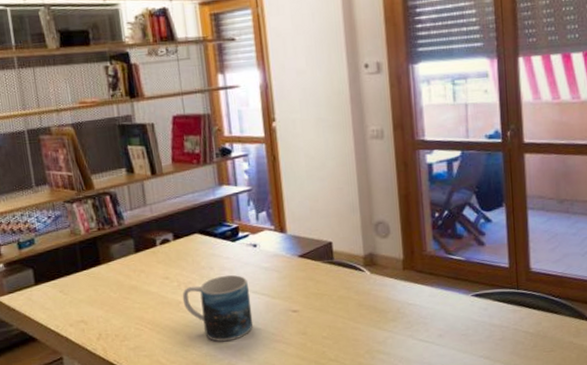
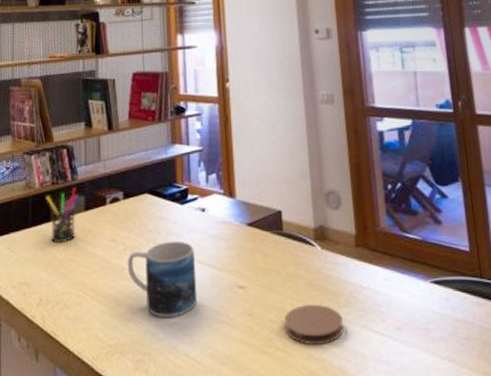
pen holder: none [93,232,129,284] -> present [46,188,80,244]
coaster: none [336,321,391,354] -> present [284,304,344,344]

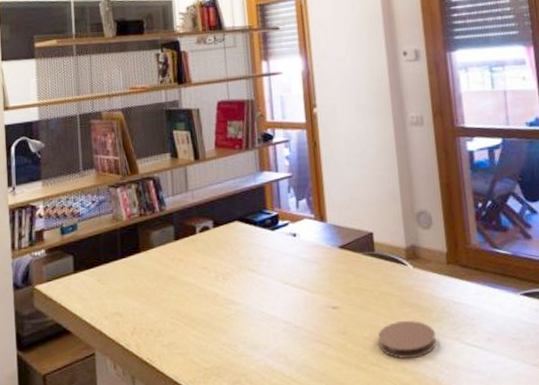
pen holder: present [46,188,80,244] -> none [134,218,169,274]
mug: present [127,241,198,318] -> none [219,266,292,341]

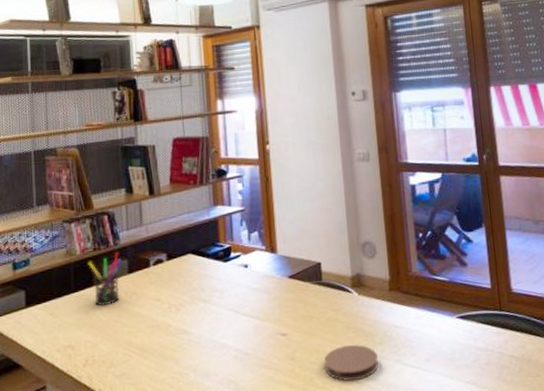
pen holder: none [134,218,169,274] -> present [88,252,123,306]

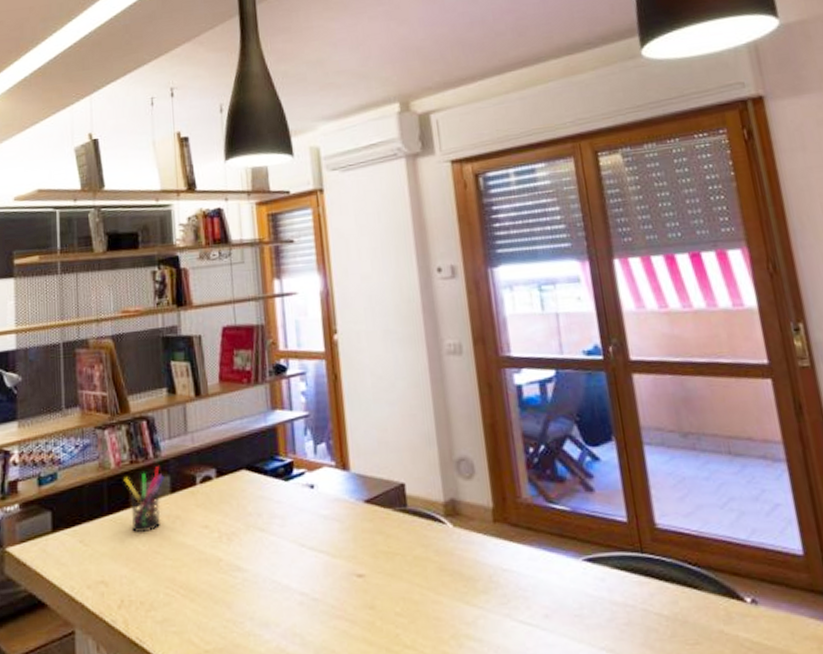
coaster: present [324,344,378,381] -> none [412,591,483,640]

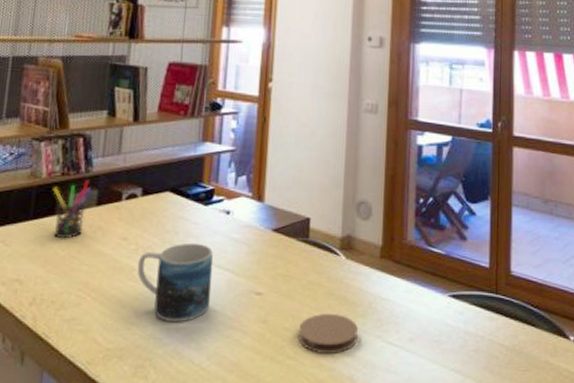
mug: none [223,524,309,616] -> present [137,243,213,323]
coaster: none [412,591,483,640] -> present [299,313,358,353]

